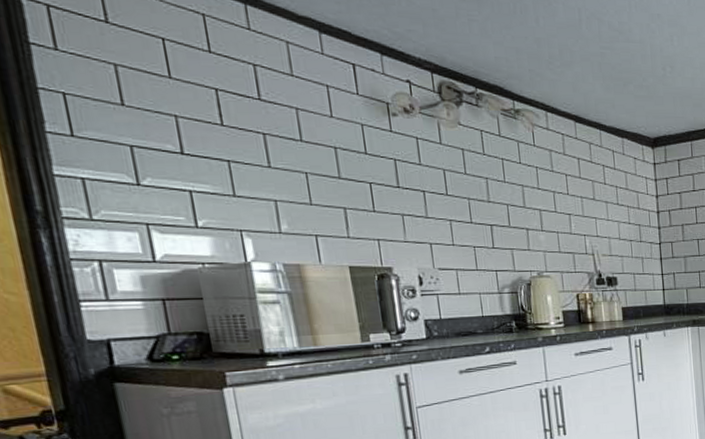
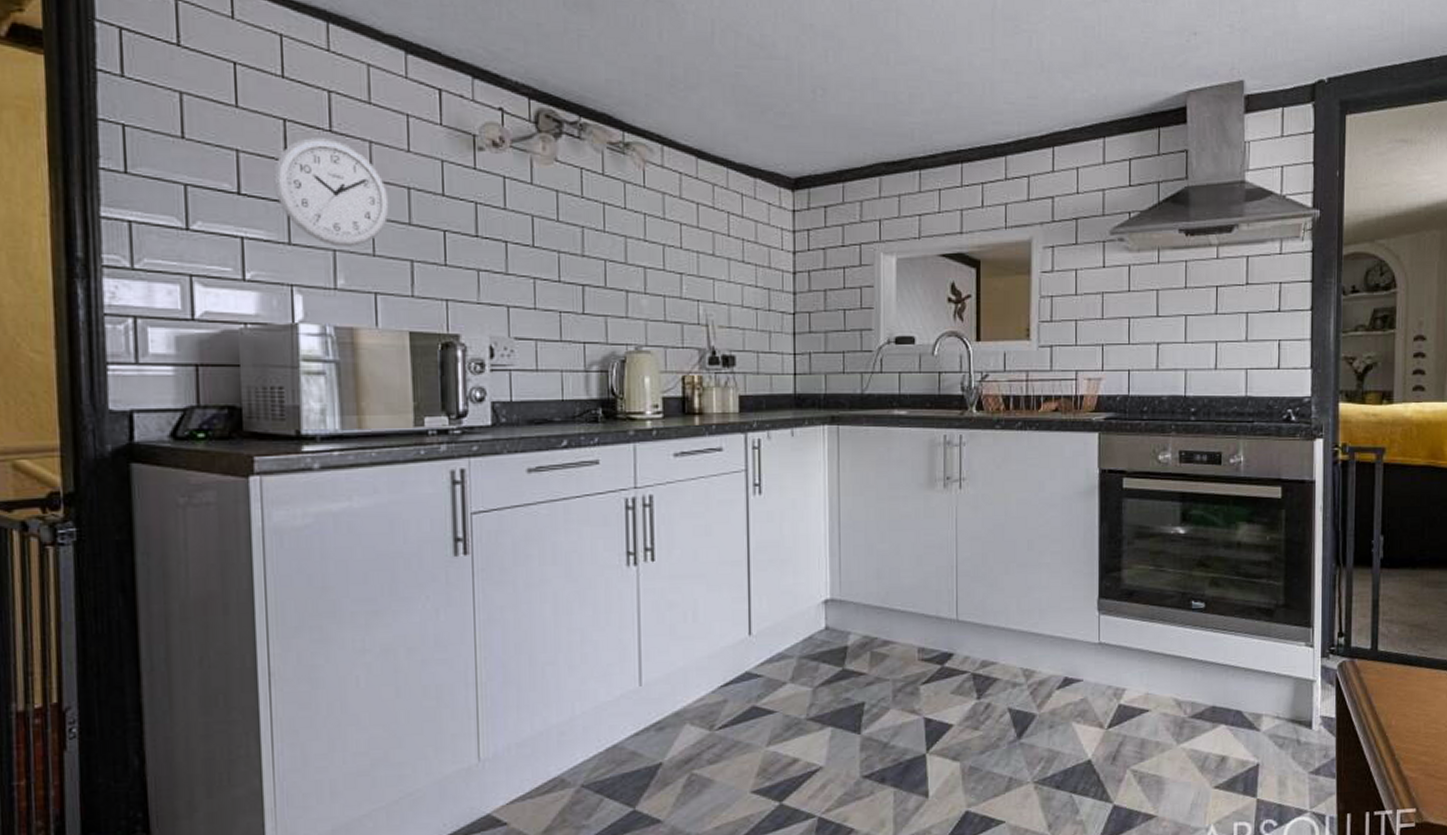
wall clock: none [212,105,321,197] -> present [273,138,389,247]

